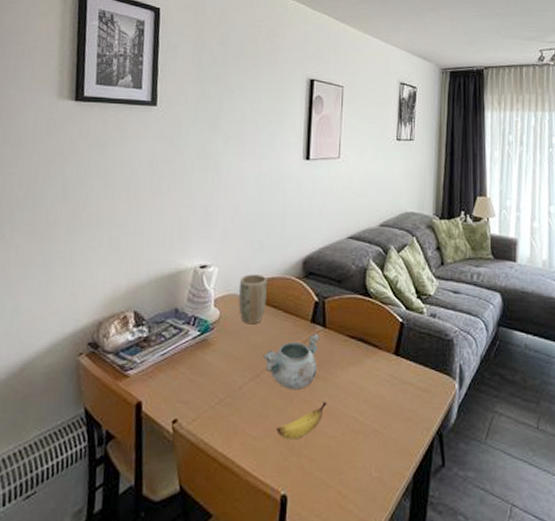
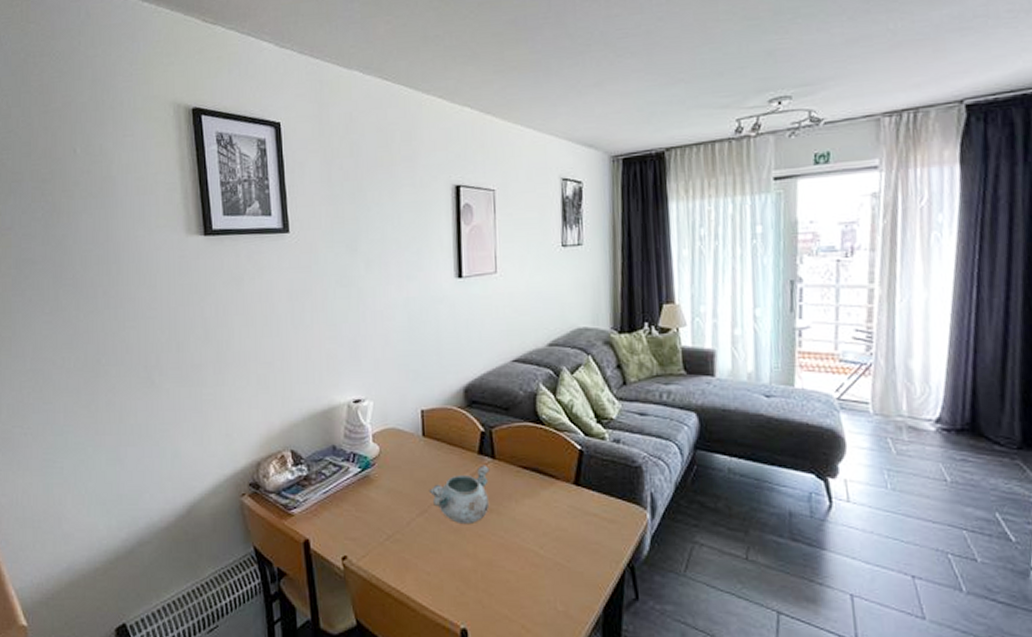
plant pot: present [238,274,267,325] -> none [396,406,428,459]
banana: present [276,401,327,440] -> none [450,535,503,574]

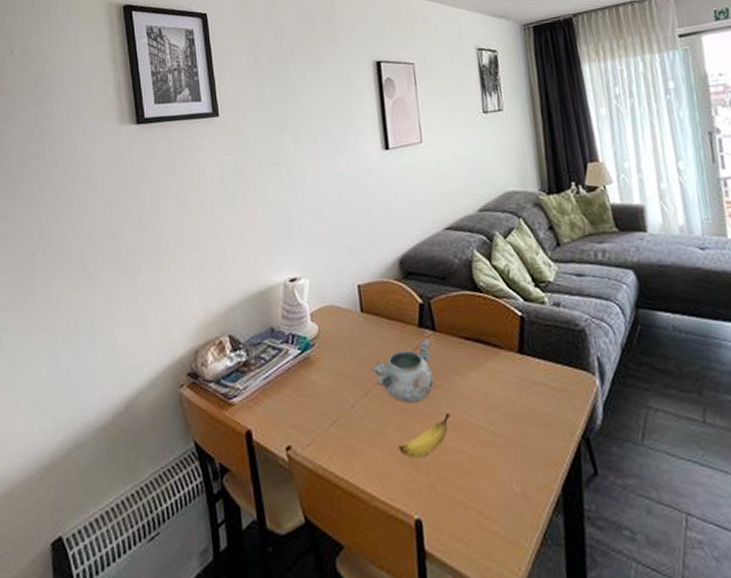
banana: none [450,535,503,574] -> present [398,412,451,458]

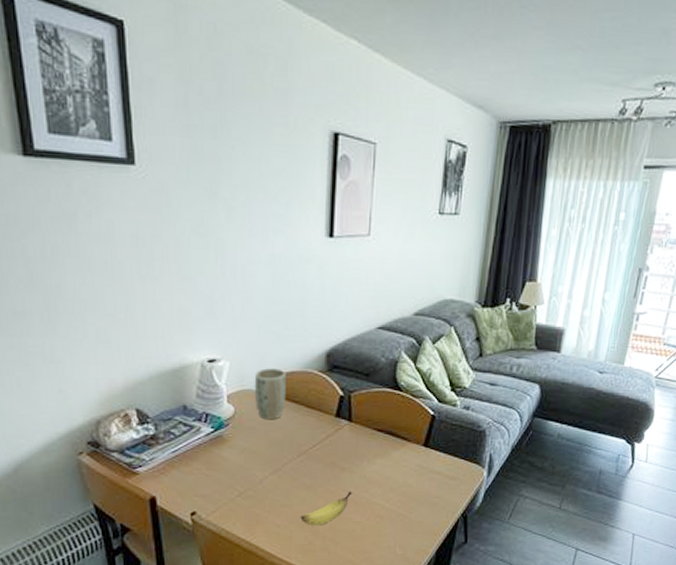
plant pot: none [333,281,367,337] -> present [254,368,286,420]
decorative bowl: present [371,338,434,404] -> none [283,427,346,482]

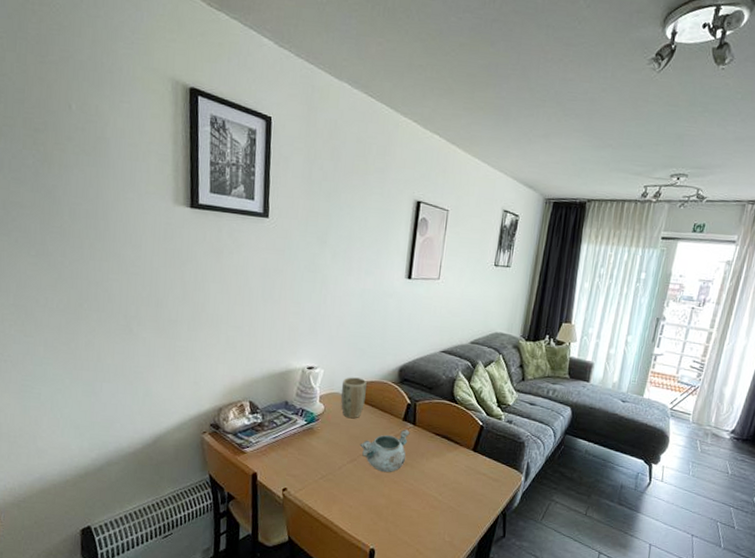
decorative bowl: none [283,427,346,482] -> present [359,429,410,473]
banana: present [300,490,352,526] -> none [369,482,412,510]

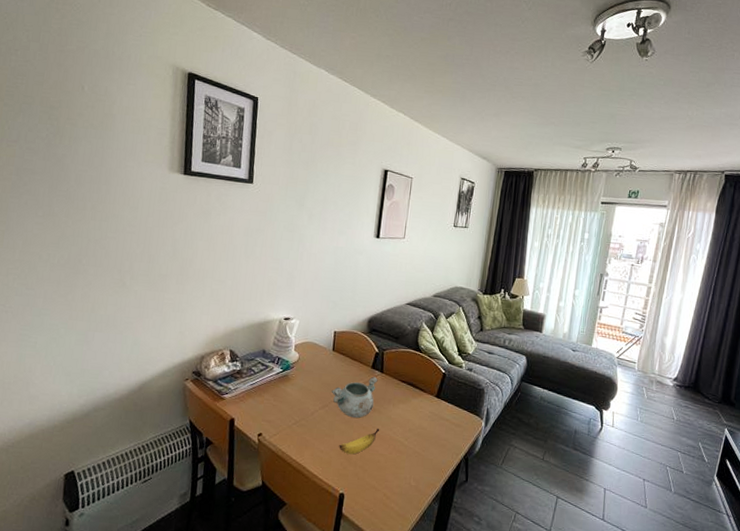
plant pot: present [340,377,367,419] -> none [314,327,338,367]
banana: none [369,482,412,510] -> present [339,428,380,455]

